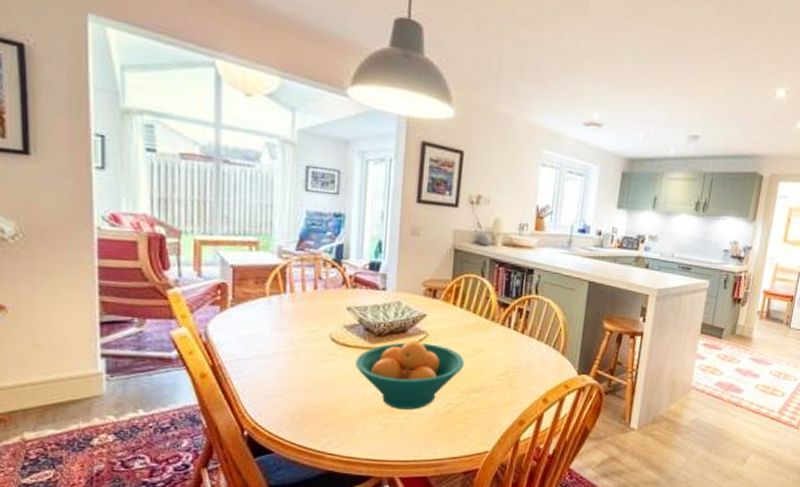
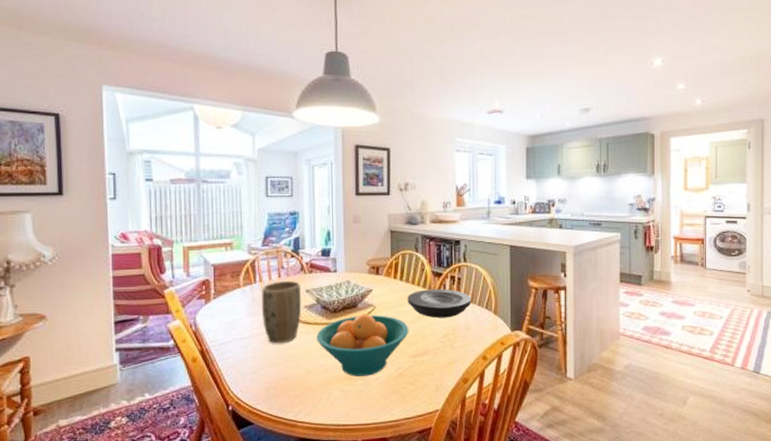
plant pot: none [291,294,342,366] -> present [262,281,302,344]
plate: none [466,320,539,354] -> present [407,289,472,318]

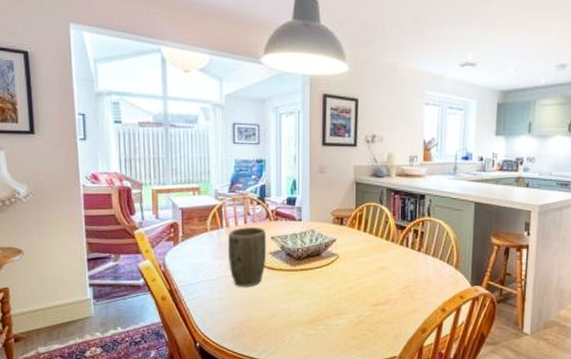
fruit bowl: present [316,314,409,376] -> none [281,263,371,321]
plate: present [407,289,472,318] -> none [370,241,434,270]

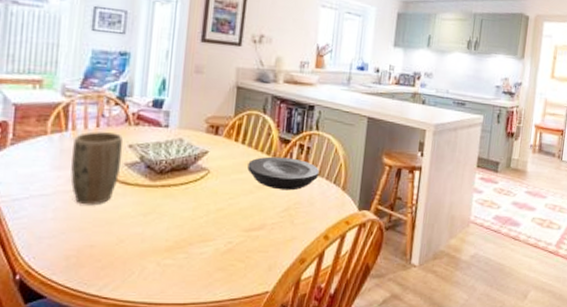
plate: none [370,241,434,270] -> present [247,156,320,191]

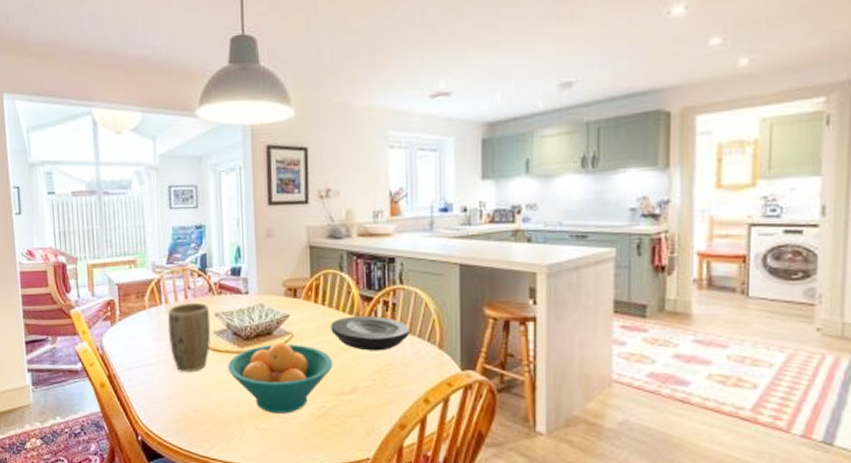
fruit bowl: none [135,178,246,249] -> present [228,343,333,414]

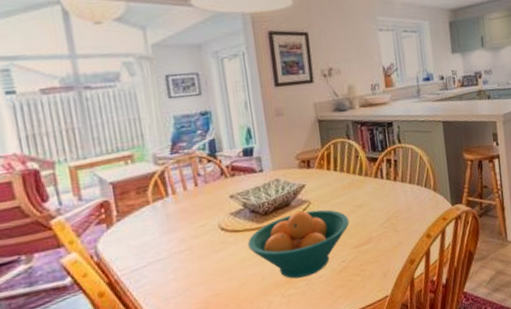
plant pot: present [168,303,211,372] -> none [176,187,228,260]
plate: present [331,316,410,351] -> none [344,173,410,205]

